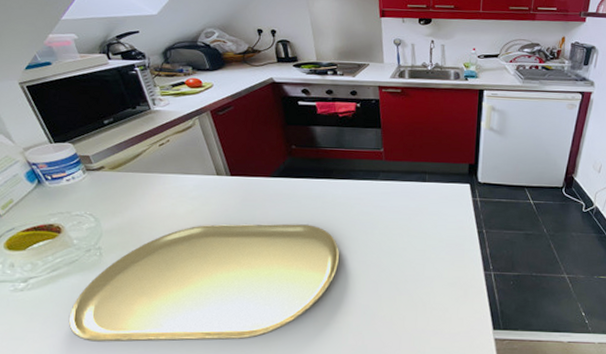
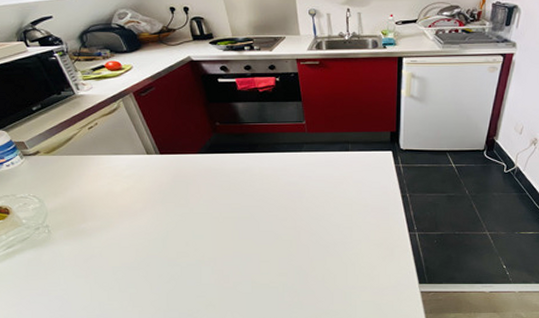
placemat: present [68,224,340,342] -> none [29,196,271,307]

